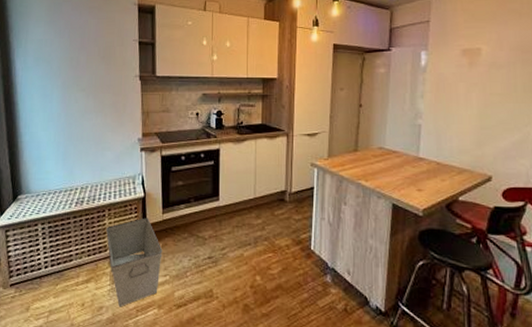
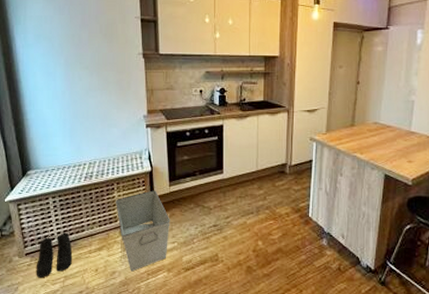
boots: none [19,261,59,312] -> present [36,232,73,278]

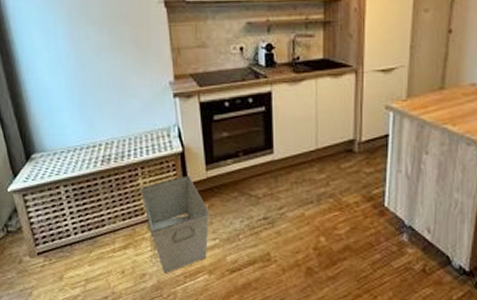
boots: present [36,232,73,278] -> none [50,227,94,282]

